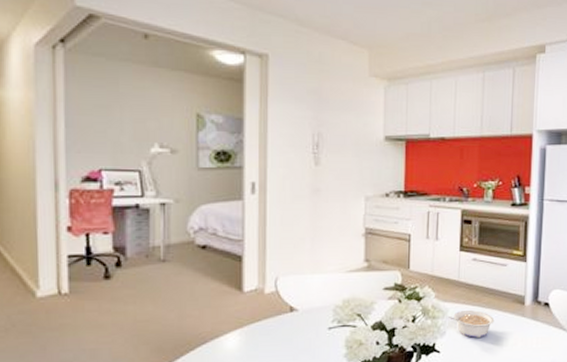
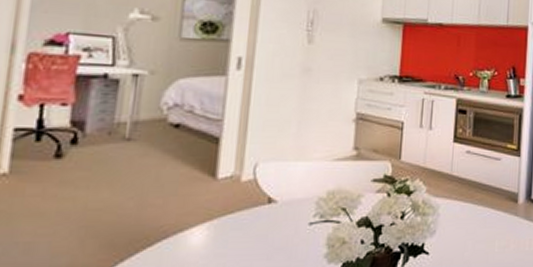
legume: present [448,309,495,338] -> none [439,206,487,238]

